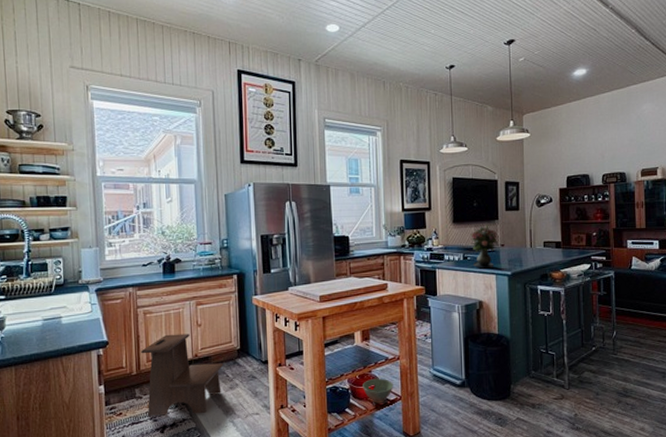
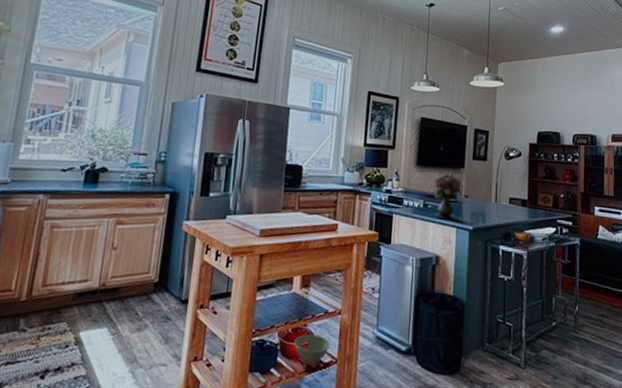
step stool: present [141,333,224,416] -> none [29,255,135,359]

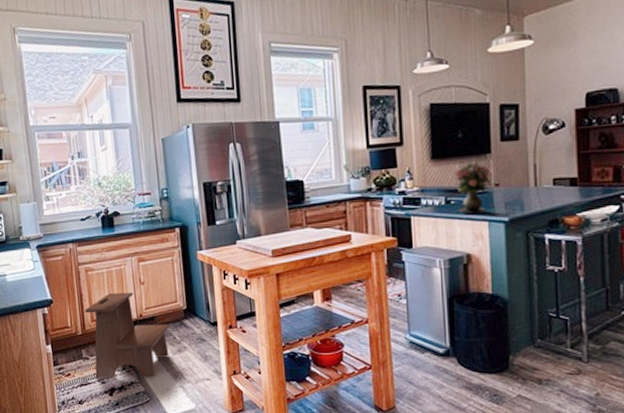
step stool: none [29,255,135,359] -> present [85,292,170,378]
bowl: present [294,334,330,366] -> none [325,344,362,372]

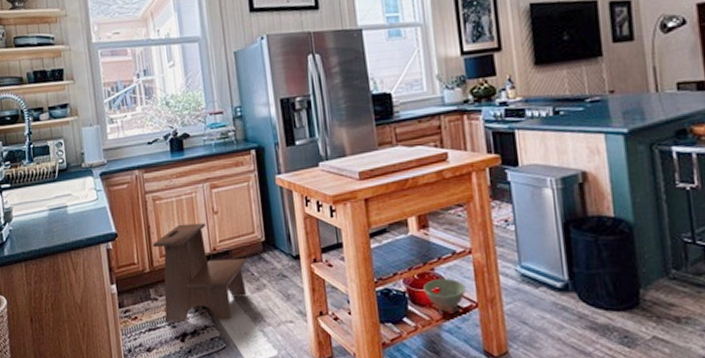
bowl: none [325,344,362,372] -> present [423,278,466,312]
bouquet: present [454,160,491,215] -> none [561,64,604,127]

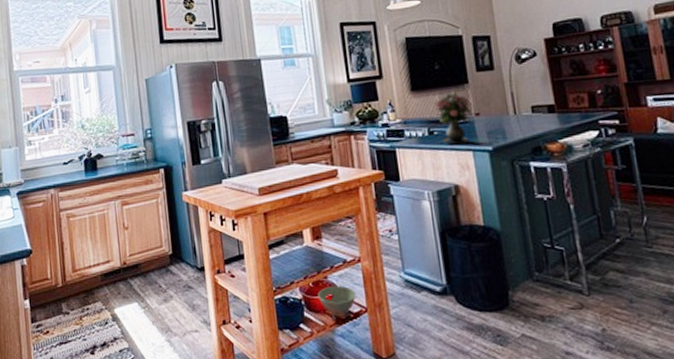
step stool: present [153,223,247,321] -> none [66,238,156,335]
bouquet: none [561,64,604,127] -> present [434,90,471,145]

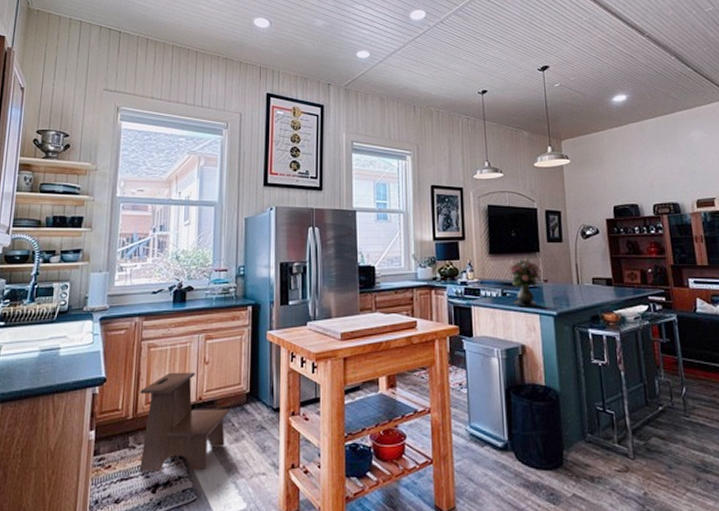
step stool: none [66,238,156,335] -> present [140,372,230,471]
bowl: present [318,285,356,317] -> none [387,435,423,467]

